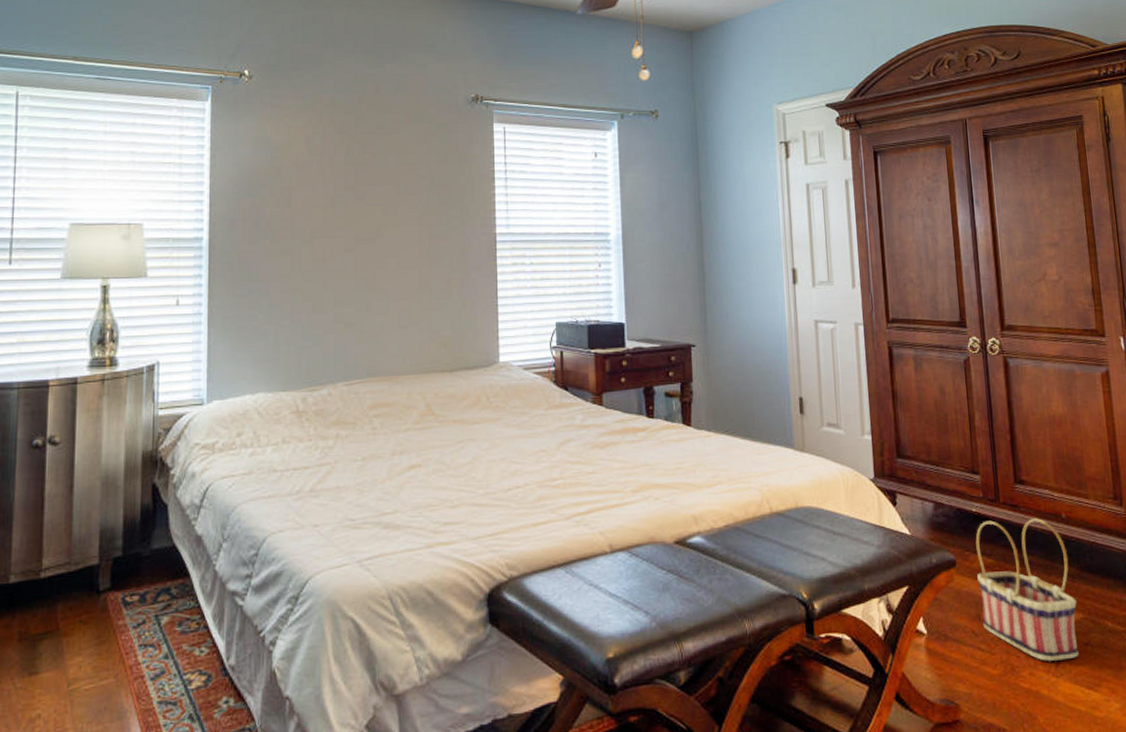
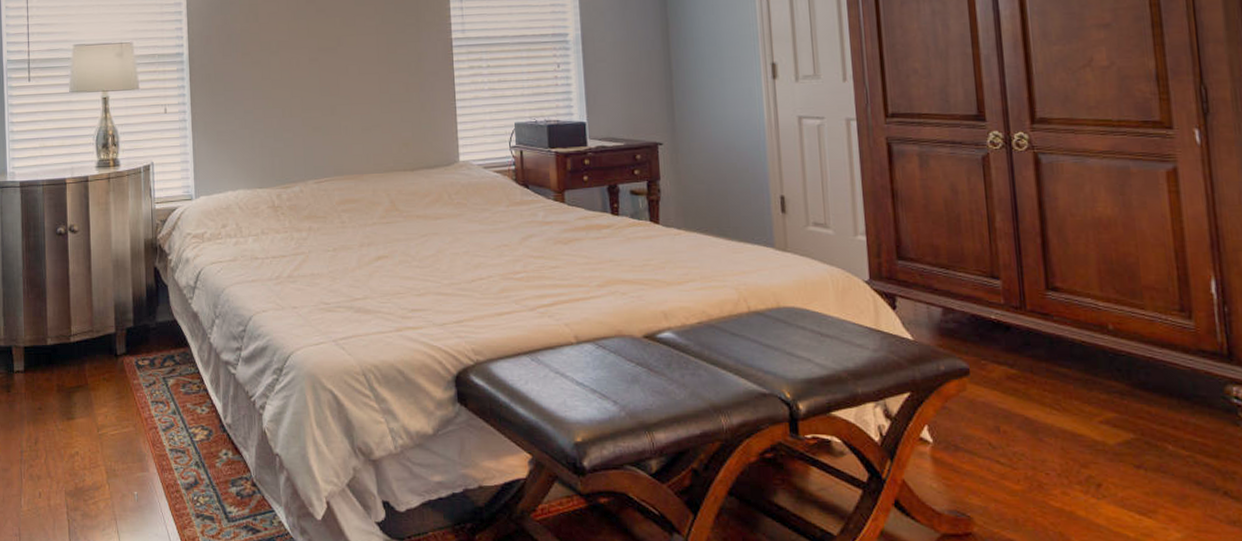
basket: present [975,518,1079,661] -> none [994,329,1128,482]

